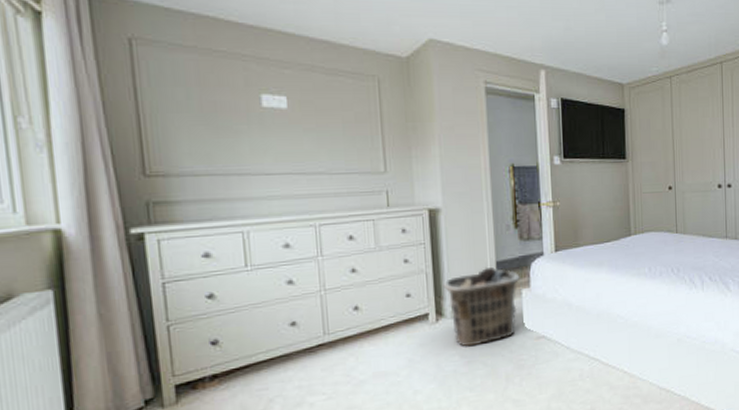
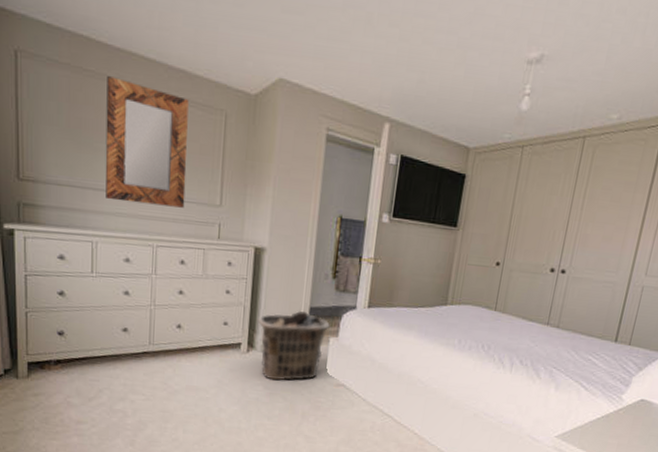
home mirror: none [241,55,346,183] -> present [105,76,189,208]

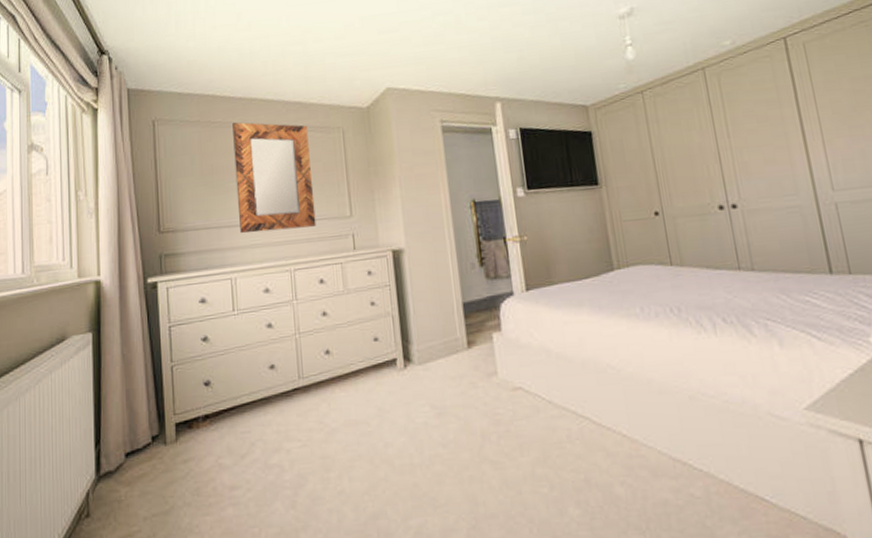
clothes hamper: present [257,310,330,381] -> none [409,308,489,397]

